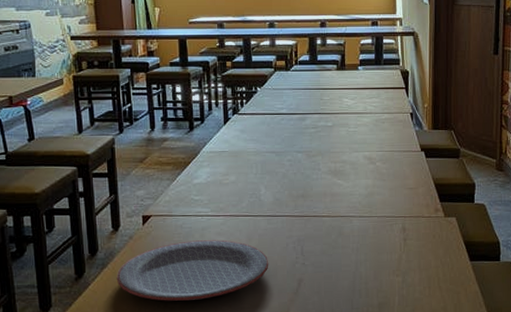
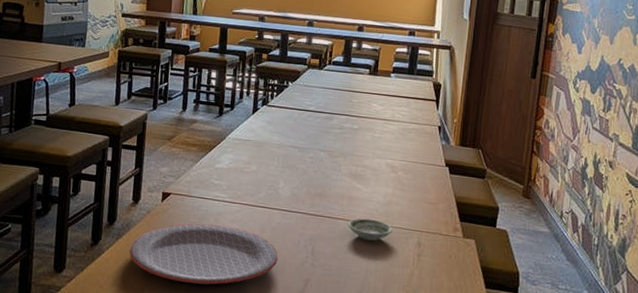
saucer: none [333,212,377,233] -> present [347,218,393,241]

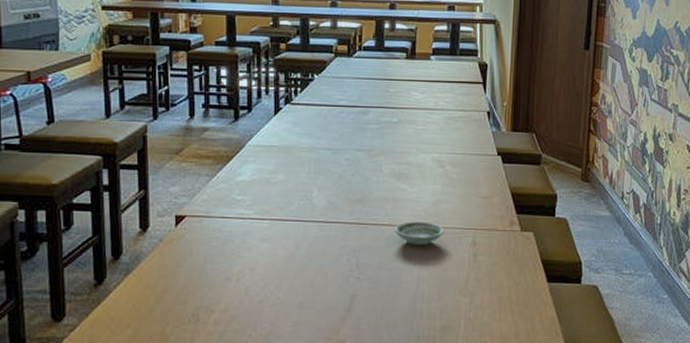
plate: present [129,223,279,285] -> none [142,246,319,315]

